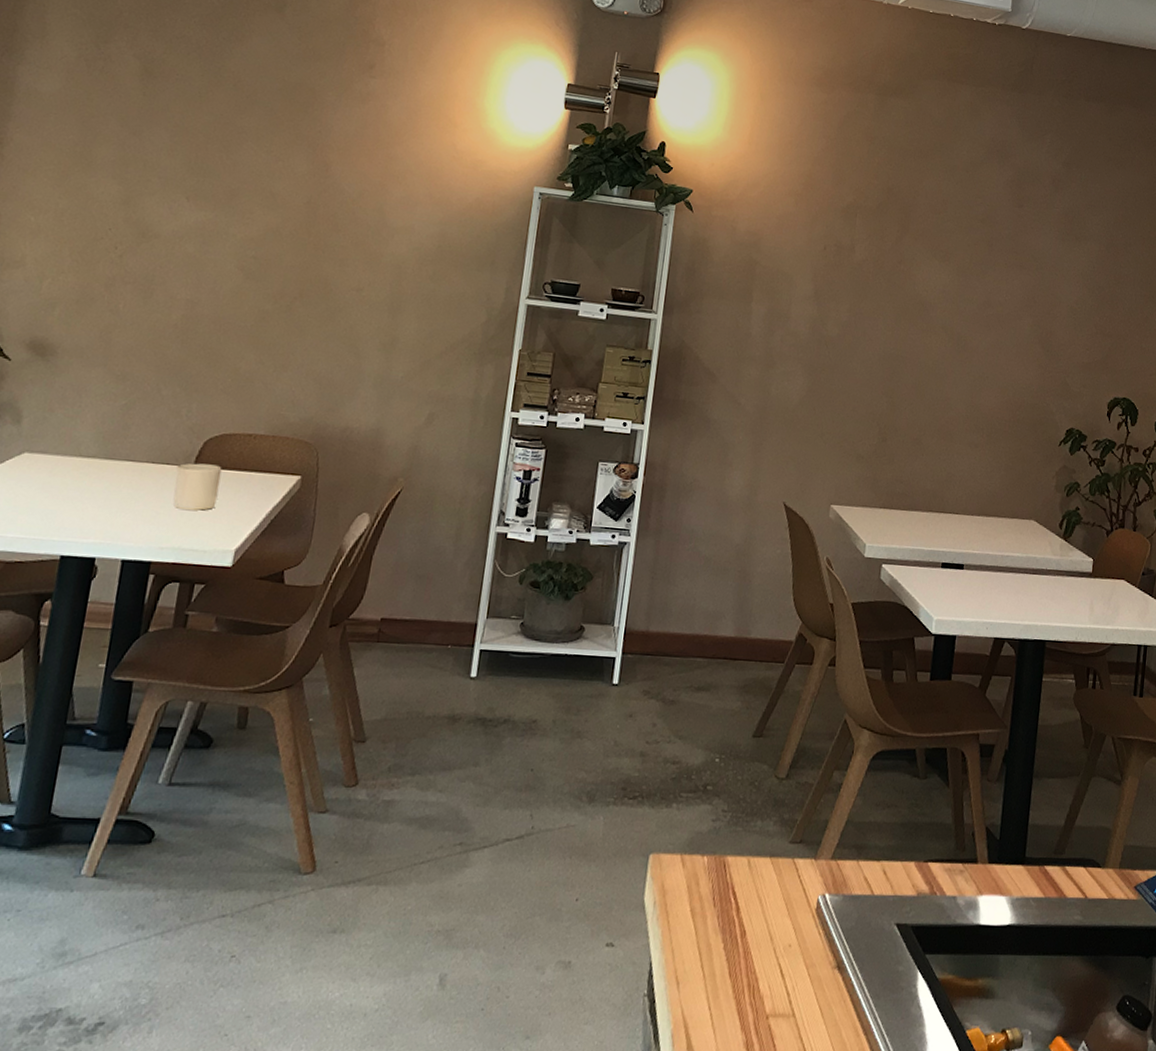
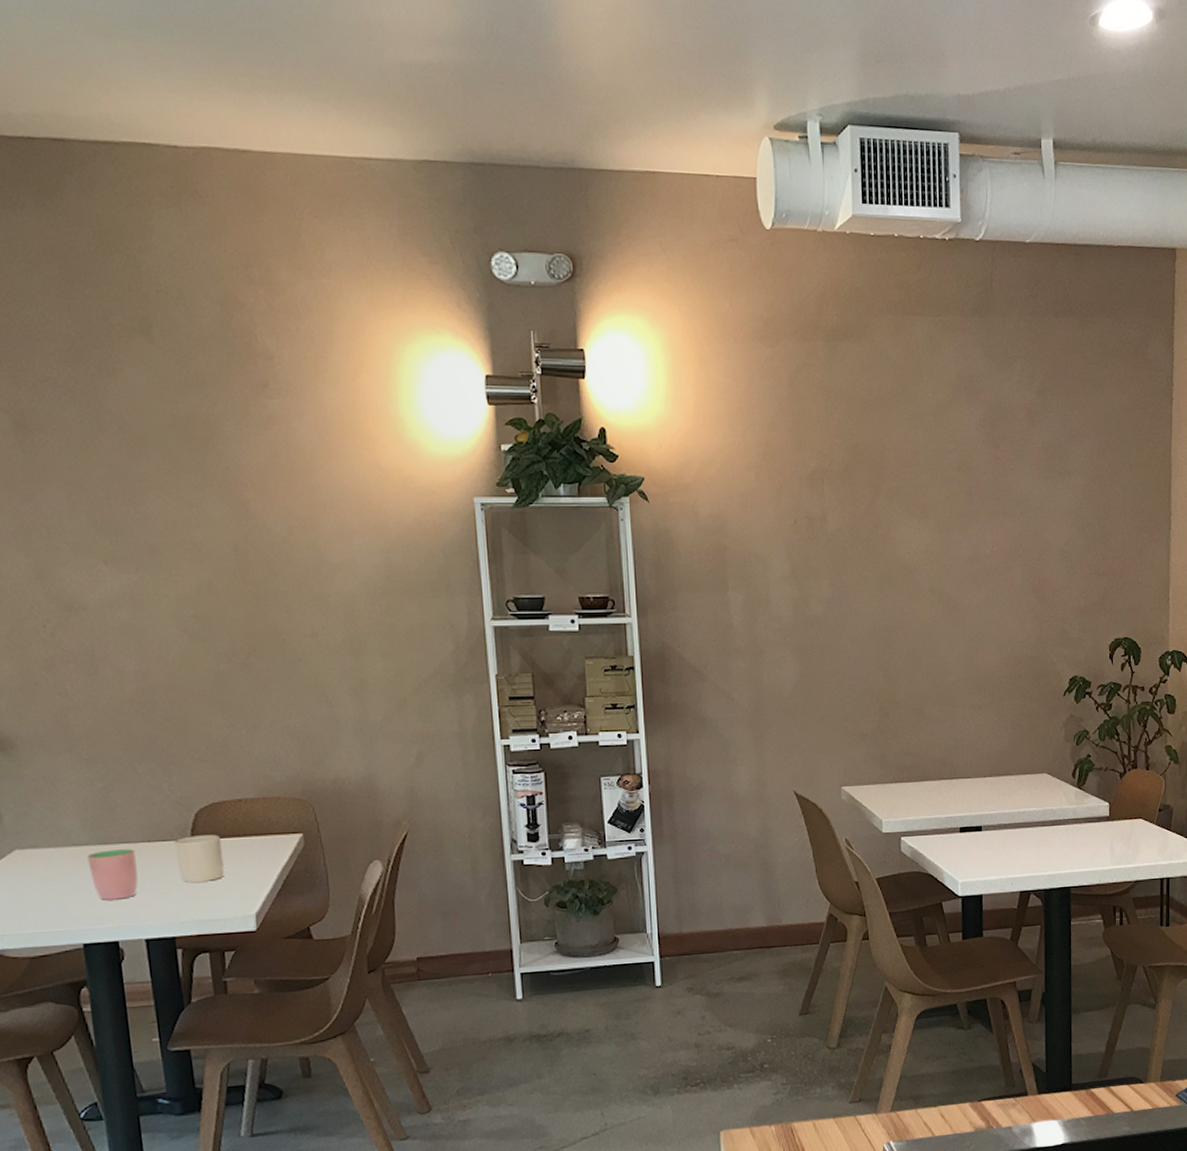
cup: none [87,465,137,516] -> present [87,849,139,900]

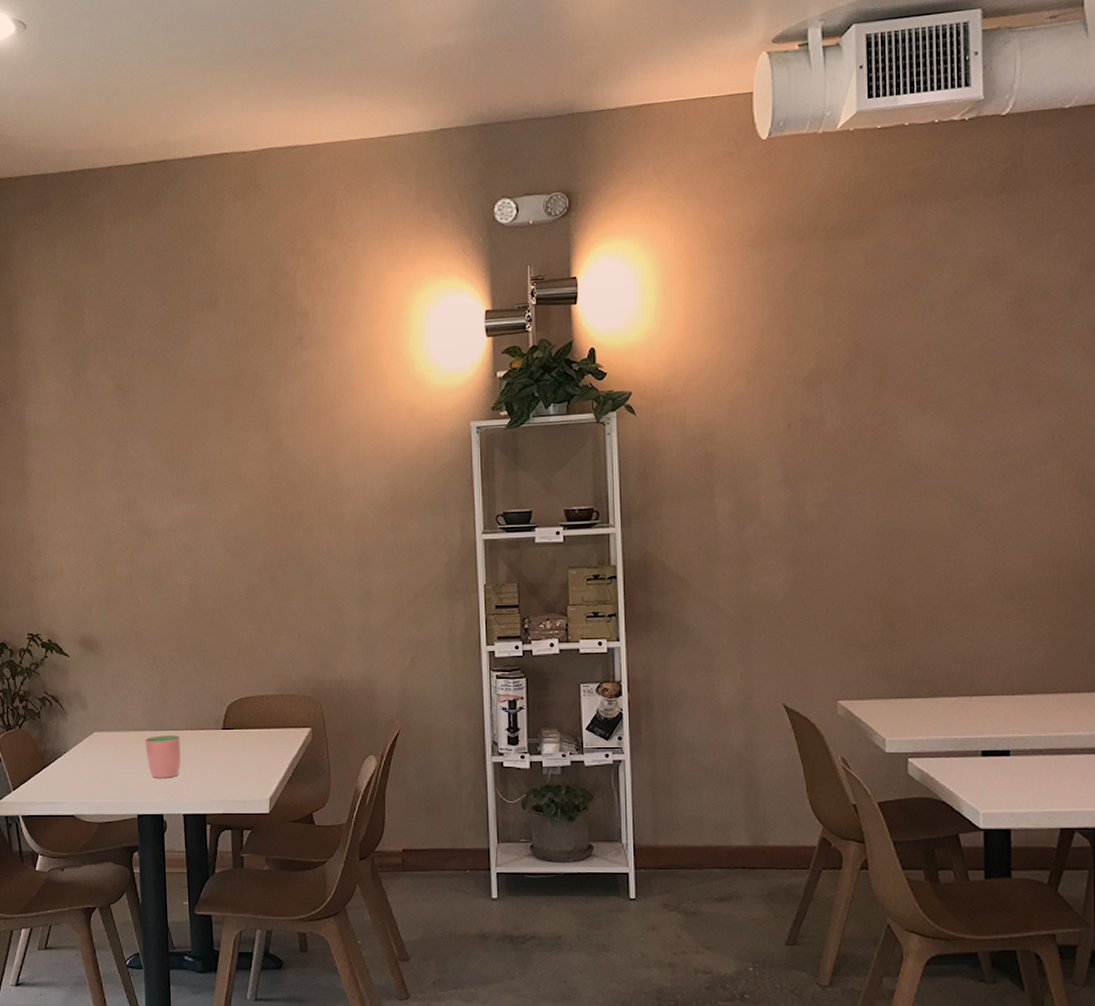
mug: present [173,834,224,884] -> none [209,726,247,768]

